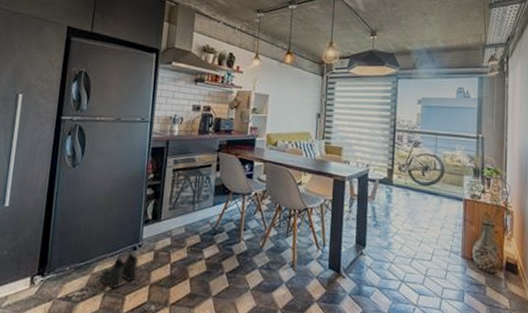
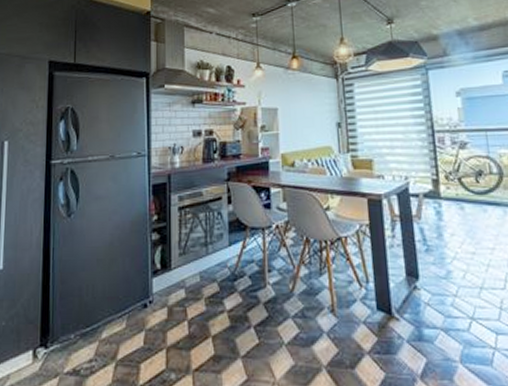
boots: present [99,253,139,290] -> none [109,312,151,357]

